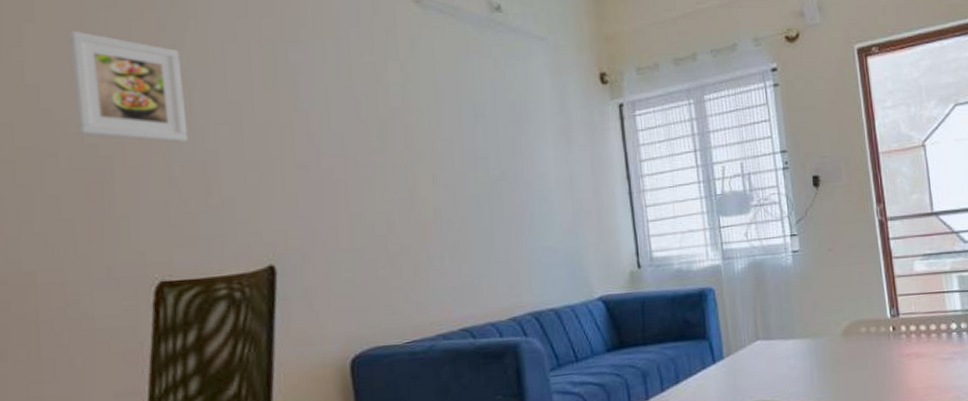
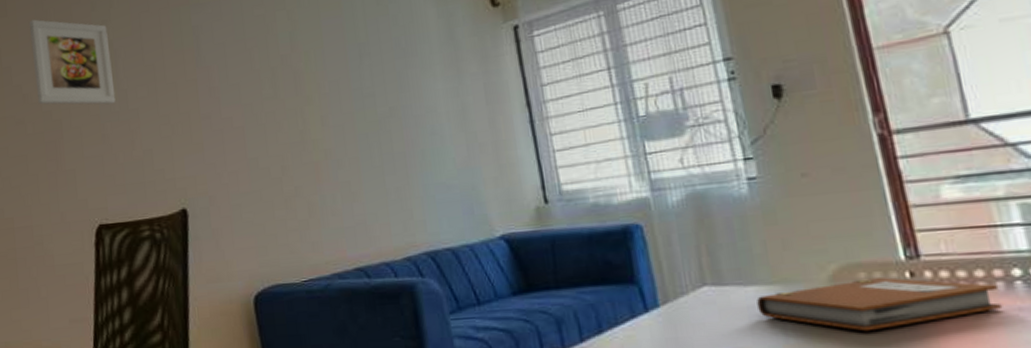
notebook: none [794,331,945,374] -> present [757,277,1003,332]

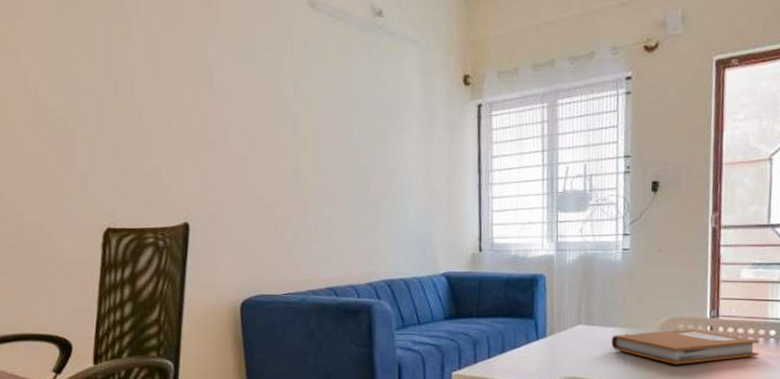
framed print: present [29,19,116,105] -> none [47,25,130,119]

